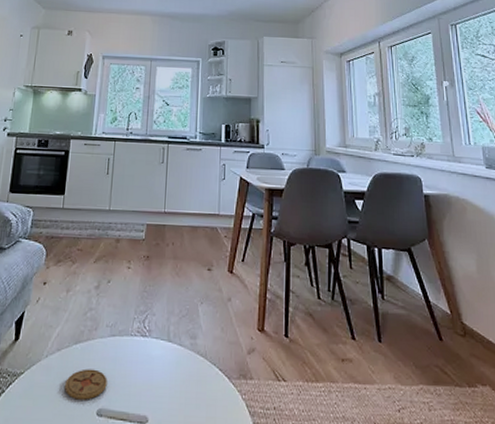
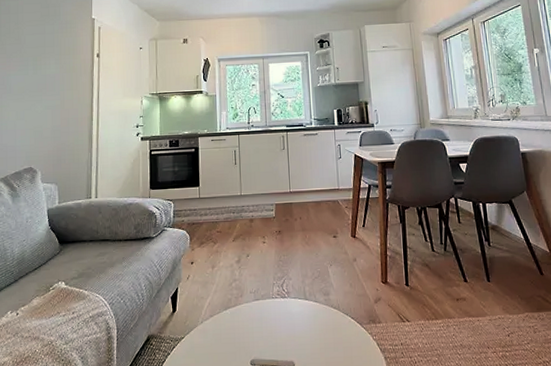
coaster: present [65,368,107,400] -> none [221,328,257,354]

